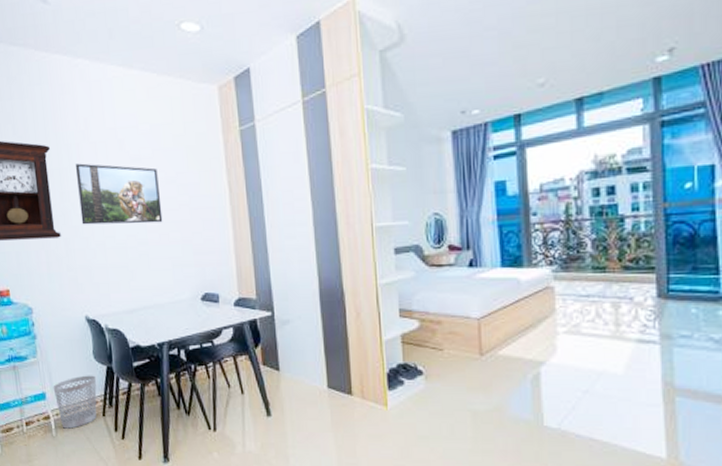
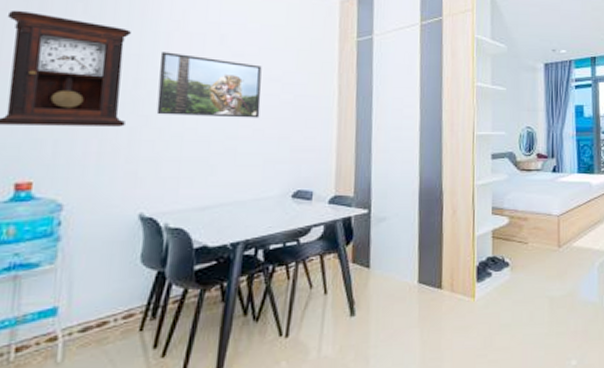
wastebasket: present [53,375,97,429] -> none [71,282,140,351]

